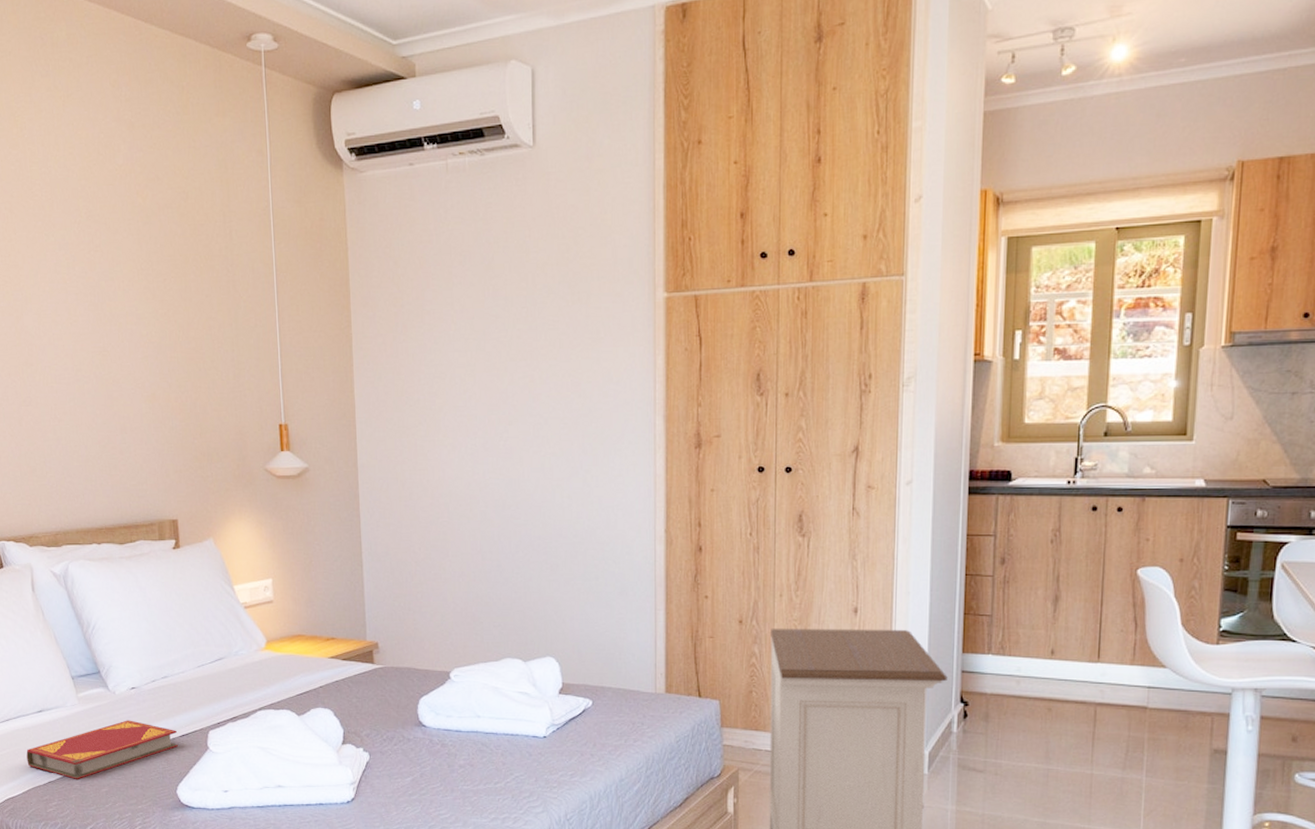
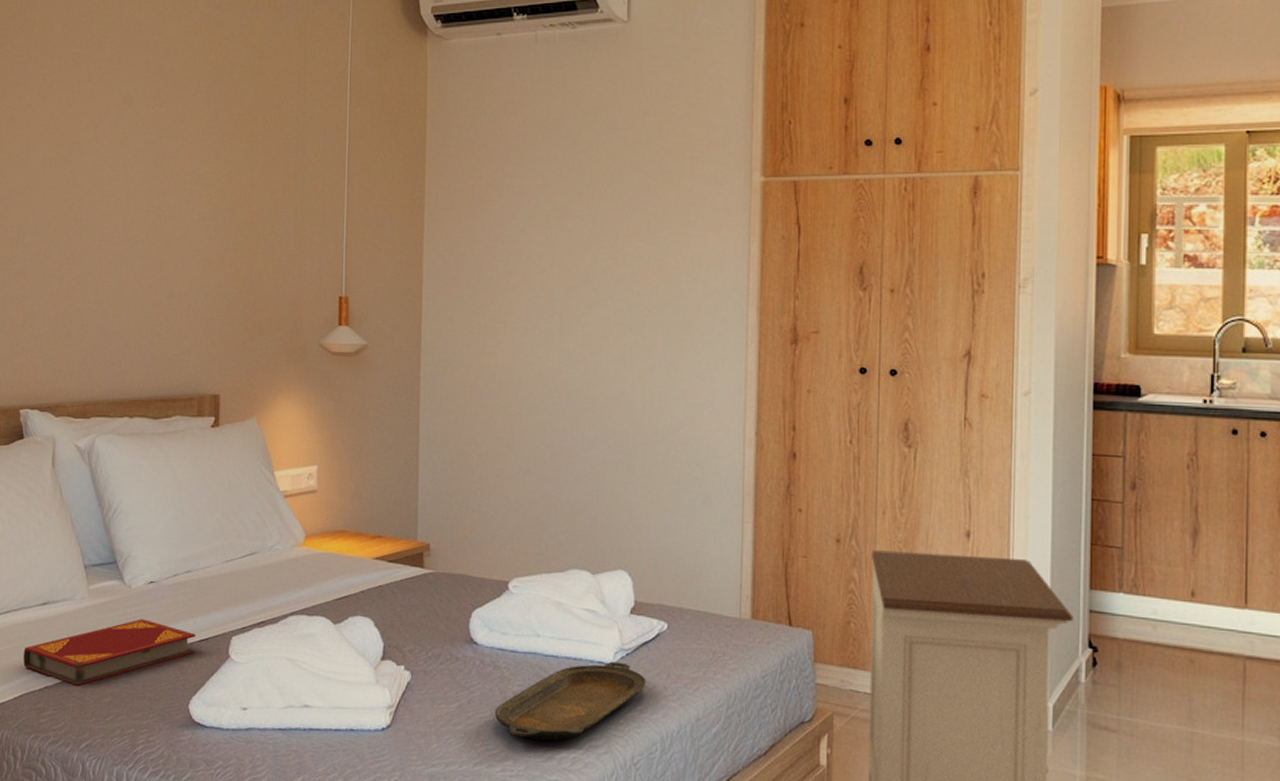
serving tray: none [445,735,575,805] -> present [495,661,646,741]

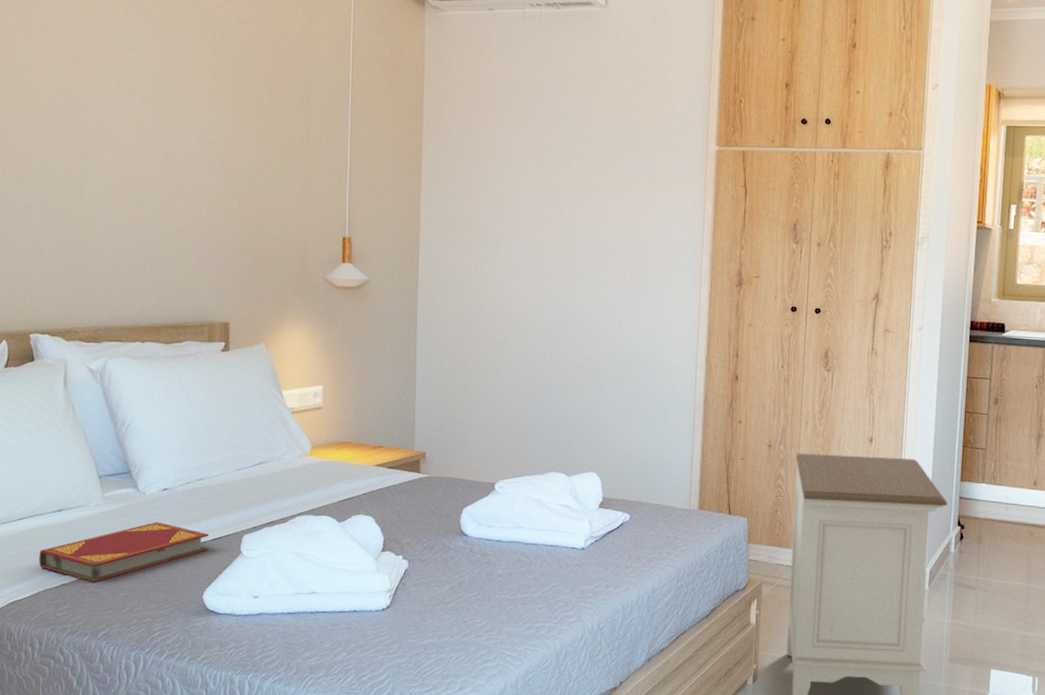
serving tray: present [495,661,646,741] -> none [482,547,611,614]

